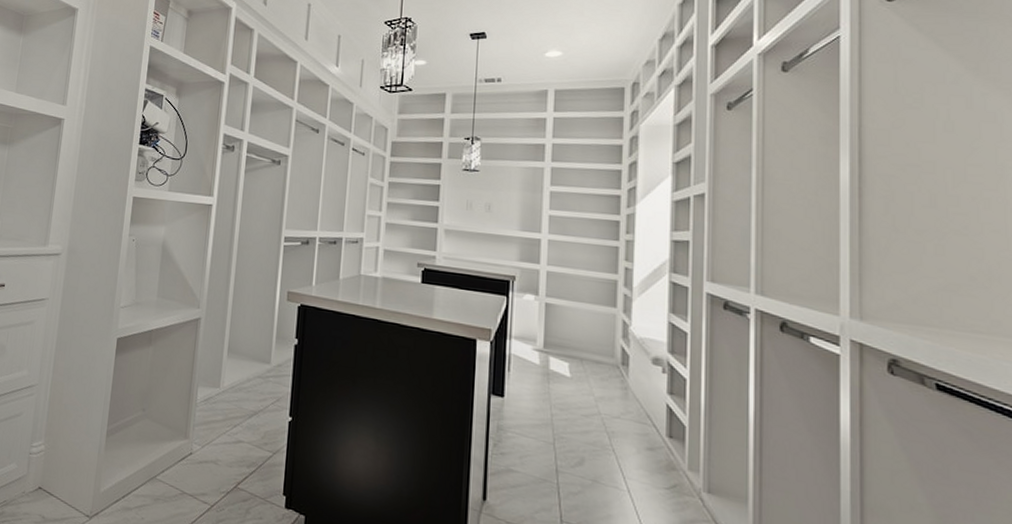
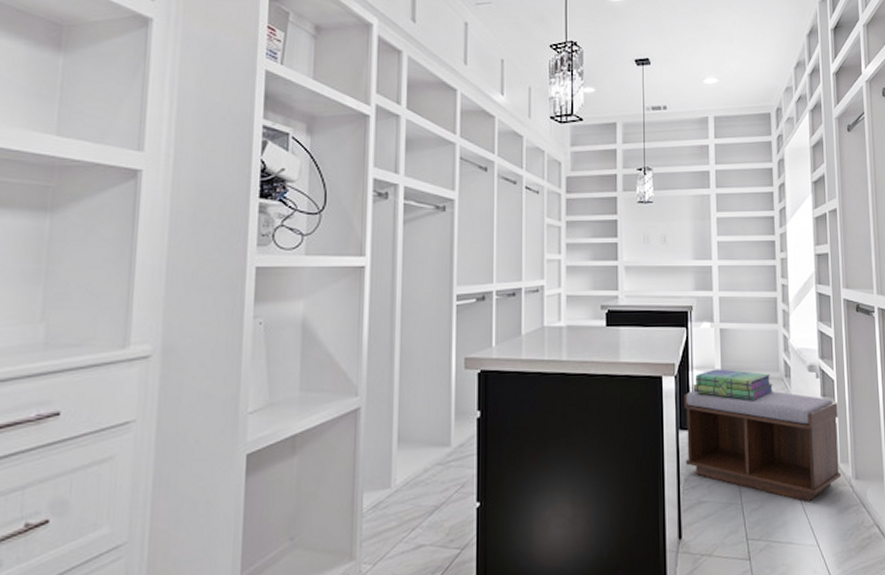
bench: none [497,359,689,503] -> present [683,390,842,502]
stack of books: none [510,342,605,382] -> present [693,369,773,400]

